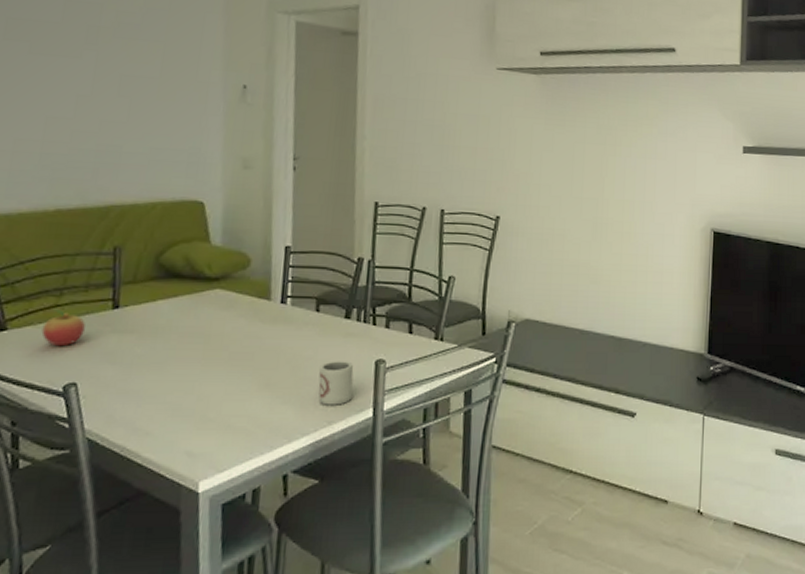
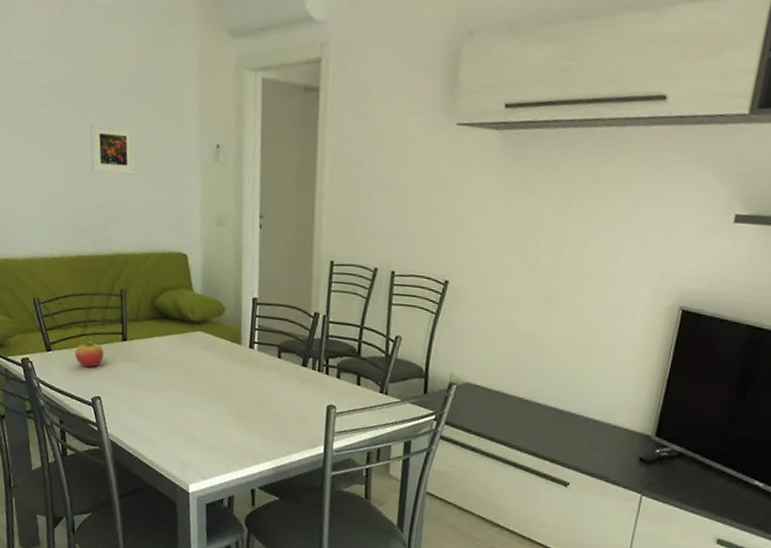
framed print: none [82,61,143,117] -> present [90,123,136,175]
cup: present [318,361,354,405] -> none [279,401,309,440]

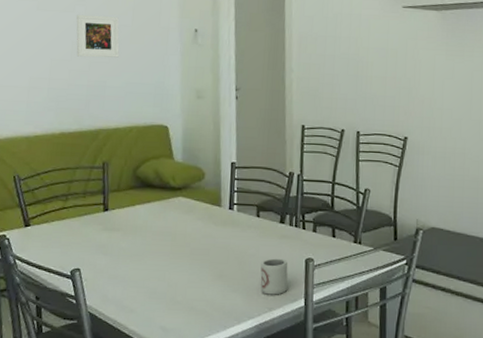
fruit: present [74,336,104,368] -> none [54,210,85,240]
cup: none [279,401,309,440] -> present [260,258,288,295]

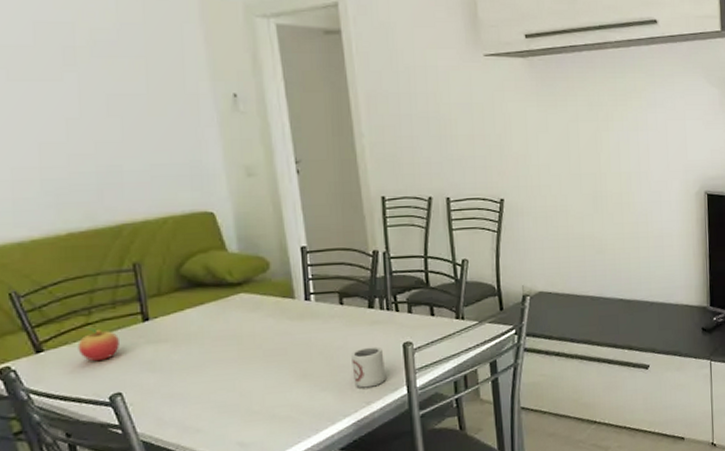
fruit: none [54,210,85,240] -> present [77,326,119,362]
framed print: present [76,14,120,58] -> none [67,83,135,137]

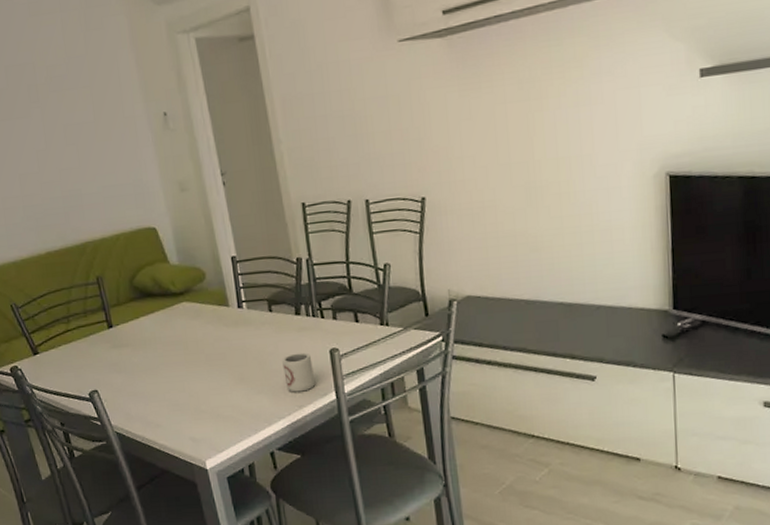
fruit: present [77,326,119,362] -> none [62,333,93,363]

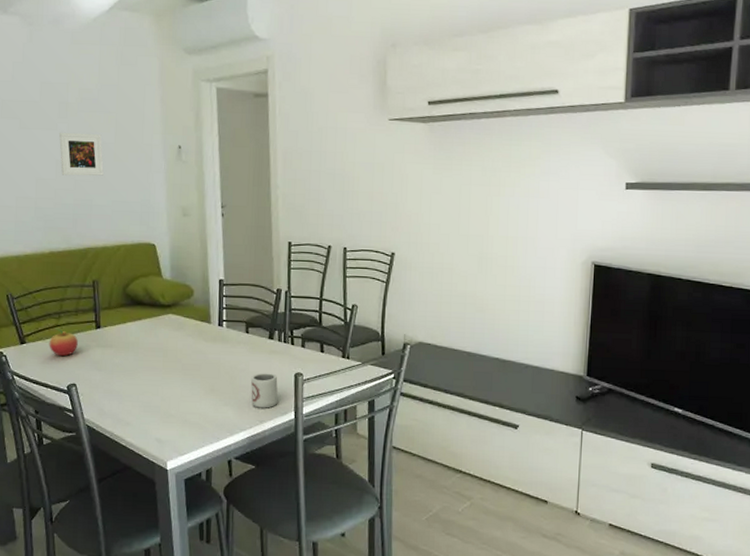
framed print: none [34,114,88,167] -> present [59,132,104,176]
fruit: none [62,333,93,363] -> present [49,327,78,357]

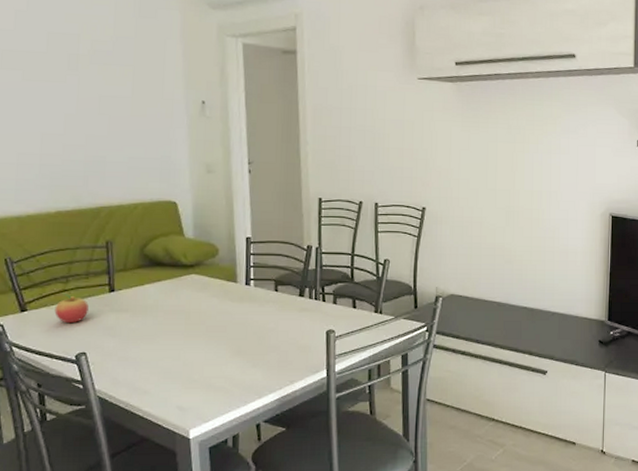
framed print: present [59,132,104,176] -> none [68,85,119,131]
cup: present [251,373,278,408] -> none [280,331,310,368]

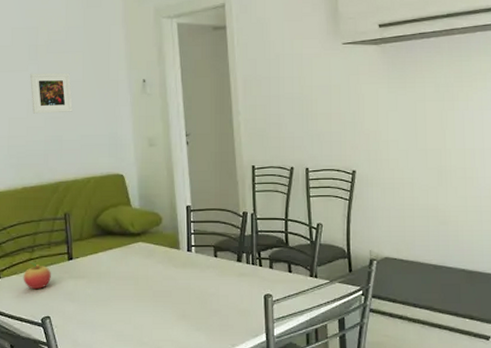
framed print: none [68,85,119,131] -> present [30,72,73,114]

